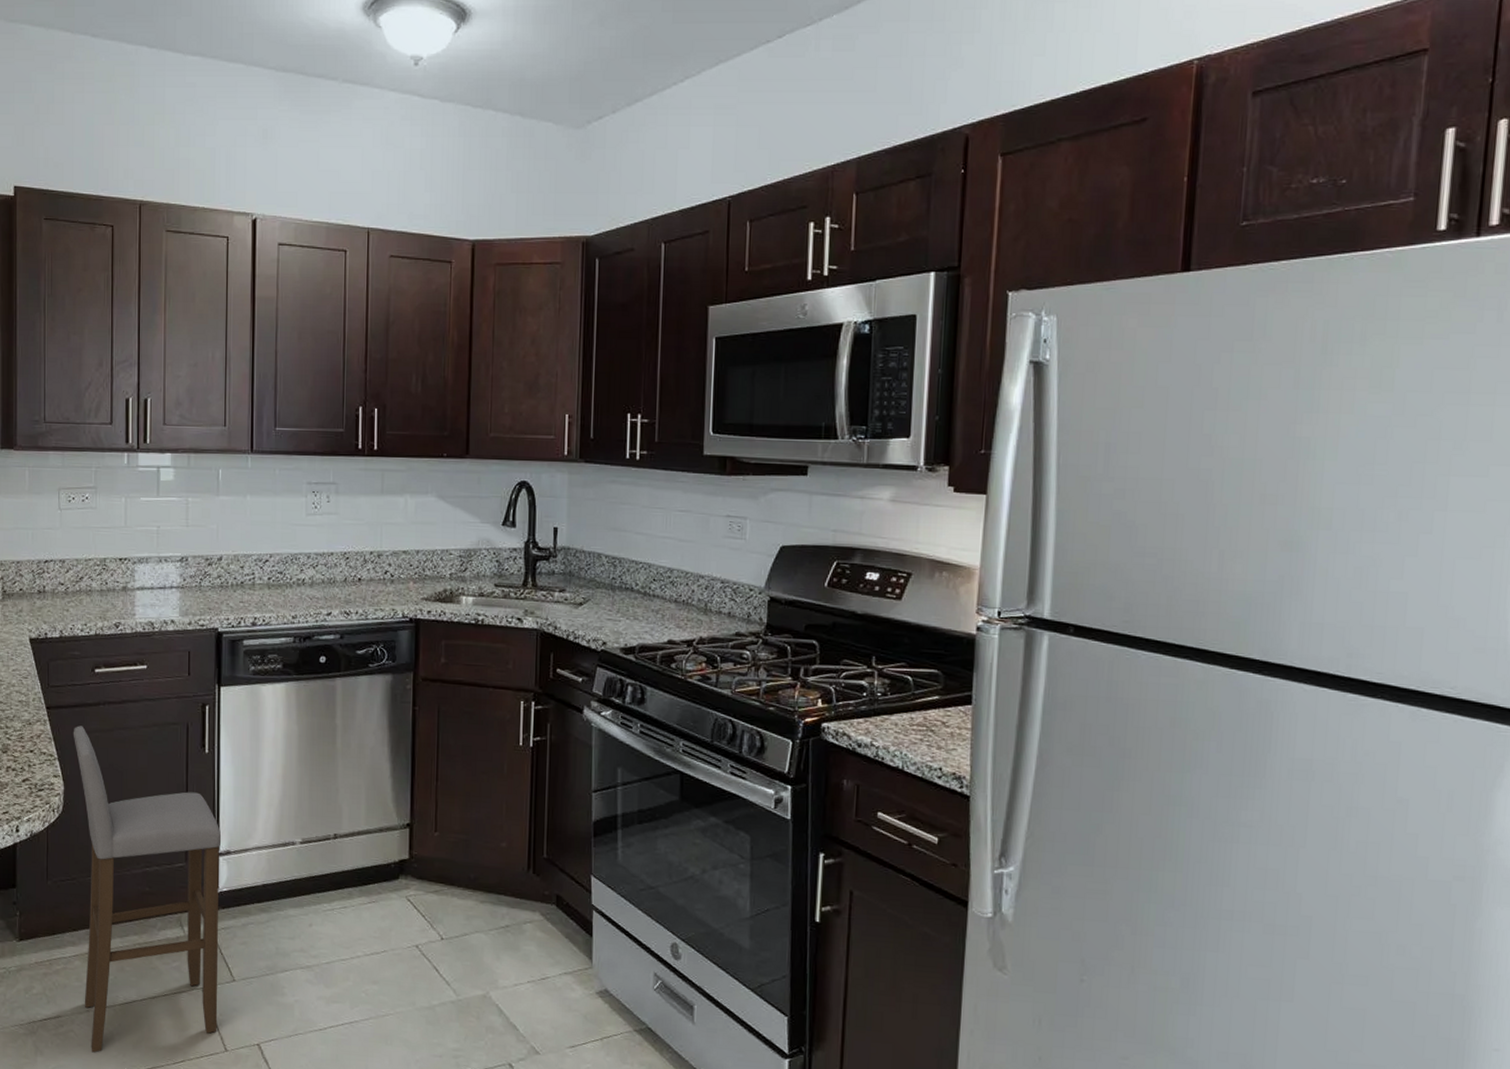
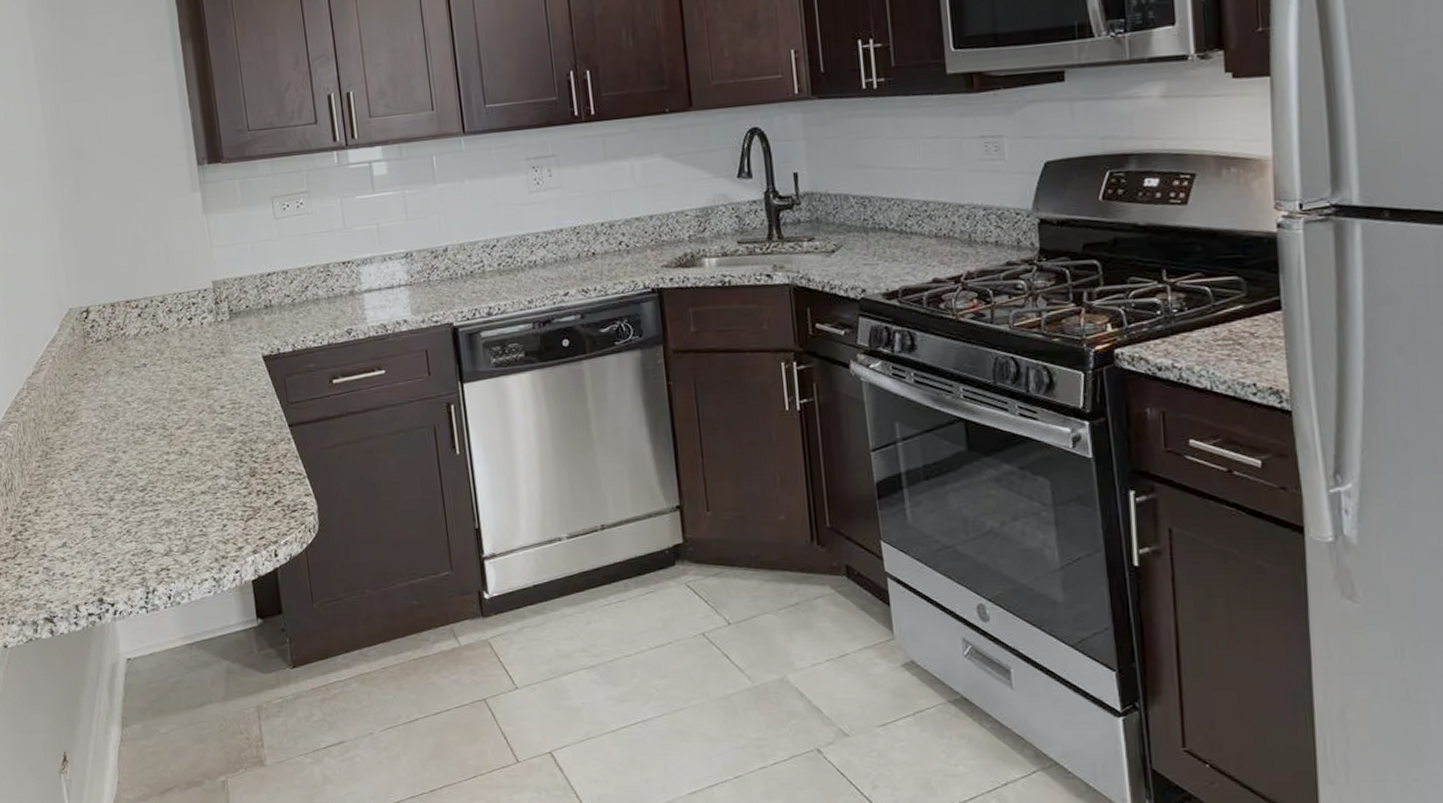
bar stool: present [73,726,222,1053] -> none [318,440,506,776]

